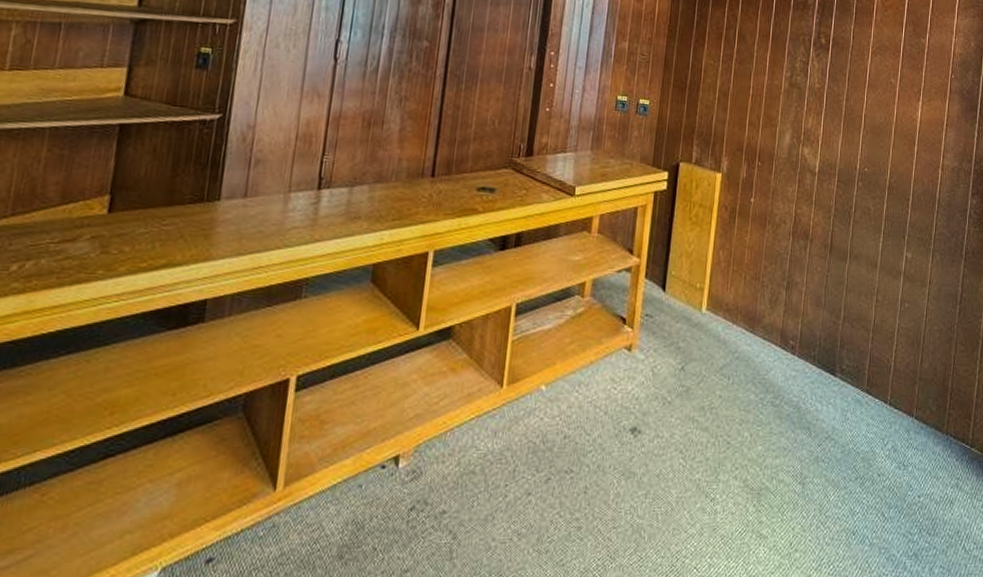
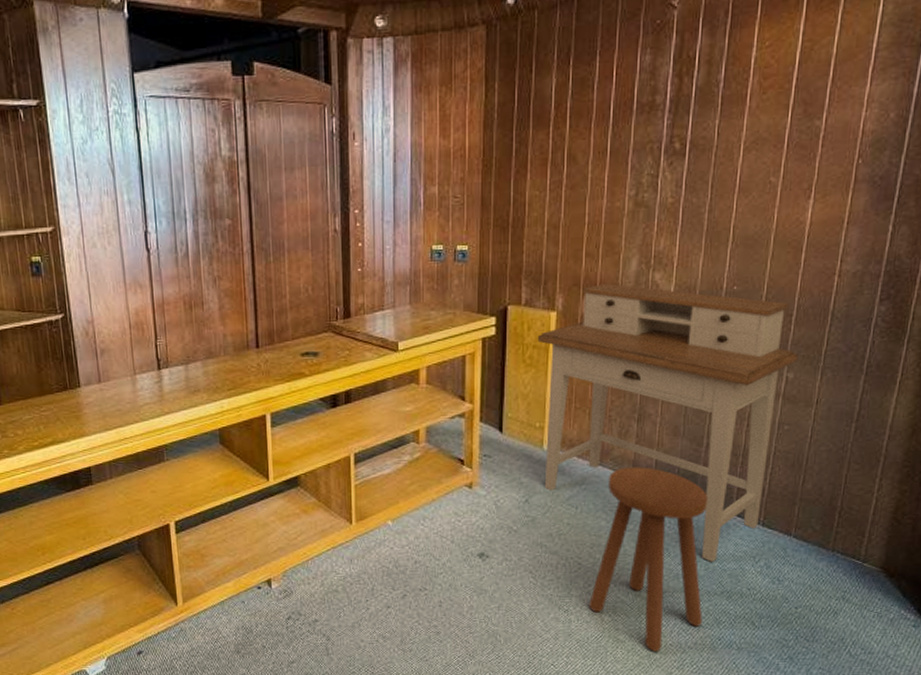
desk: none [700,151,915,445] -> present [537,283,798,563]
stool: none [735,336,844,549] -> present [589,467,707,652]

